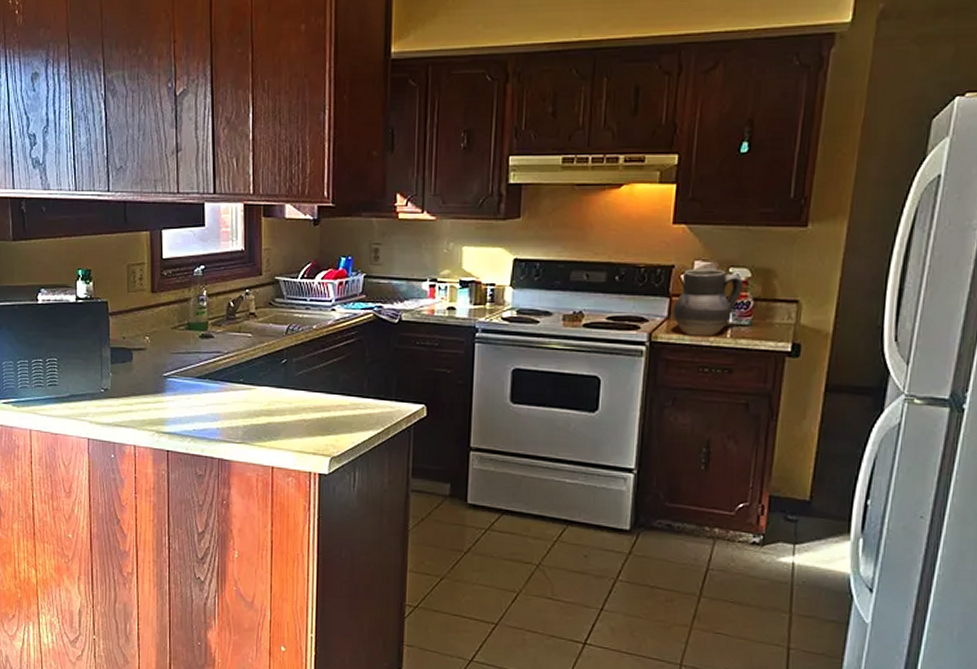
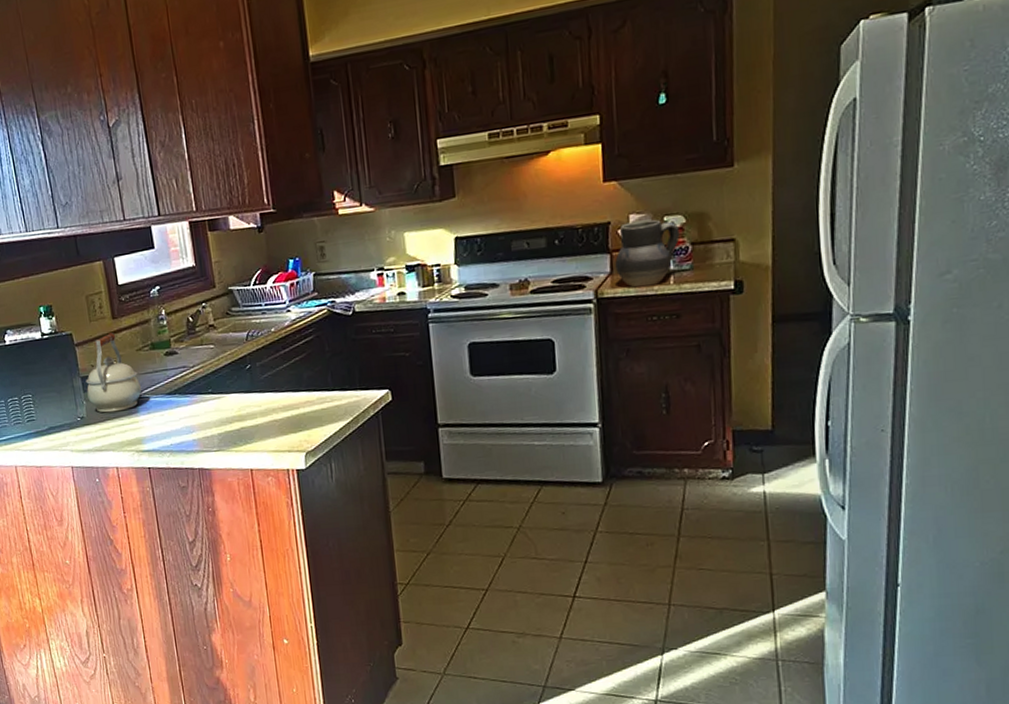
kettle: none [115,306,172,389] -> present [85,333,142,413]

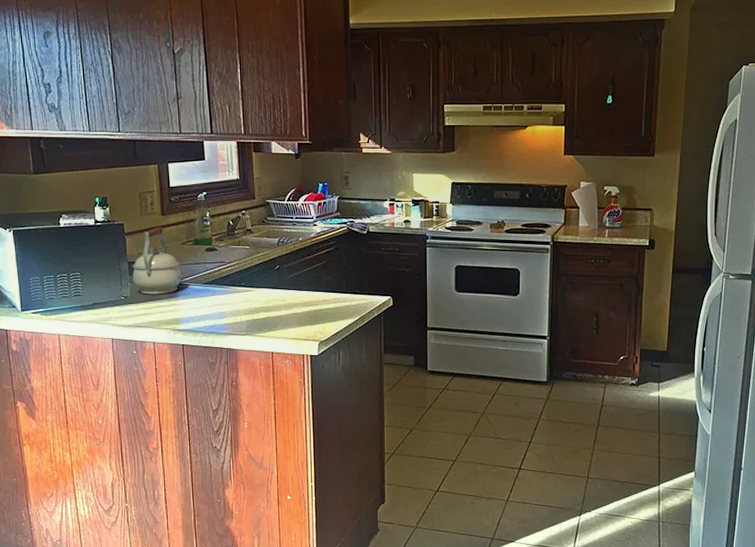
ceramic jug: present [615,219,680,288] -> none [568,187,614,237]

